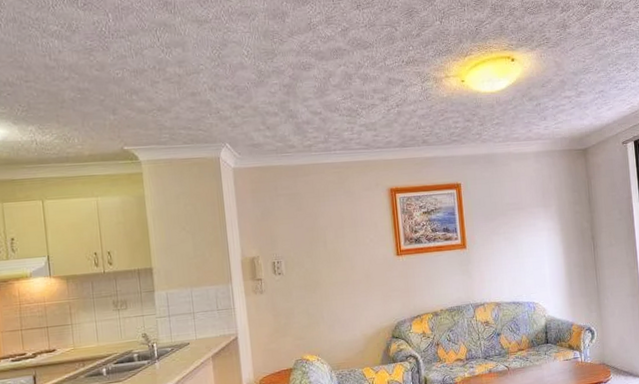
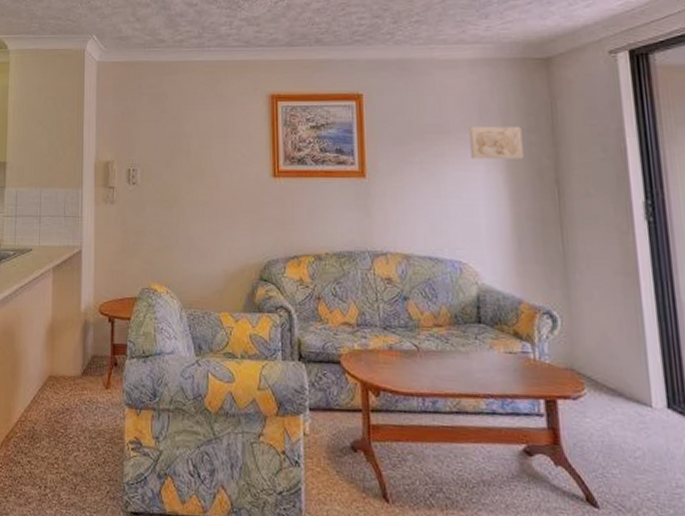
wall art: none [536,200,572,227] -> present [469,126,524,159]

